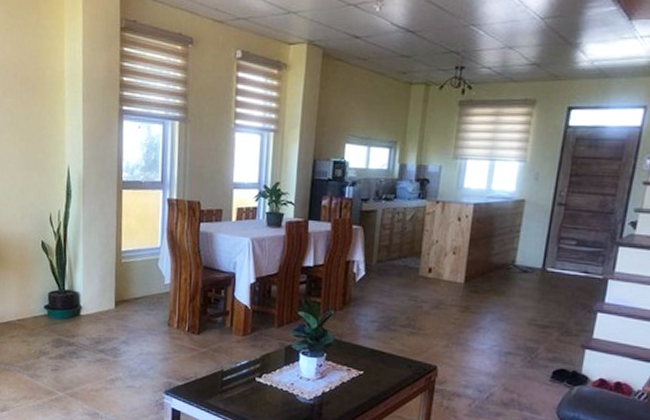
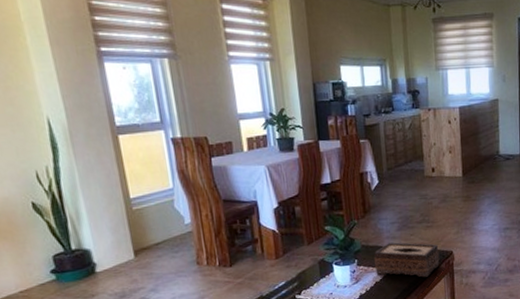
tissue box: none [343,342,421,389] -> present [373,242,440,278]

